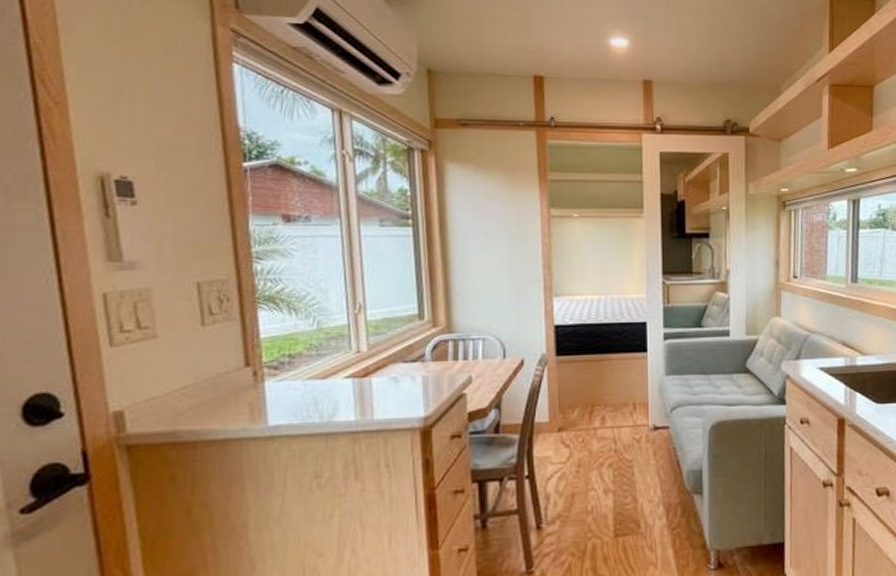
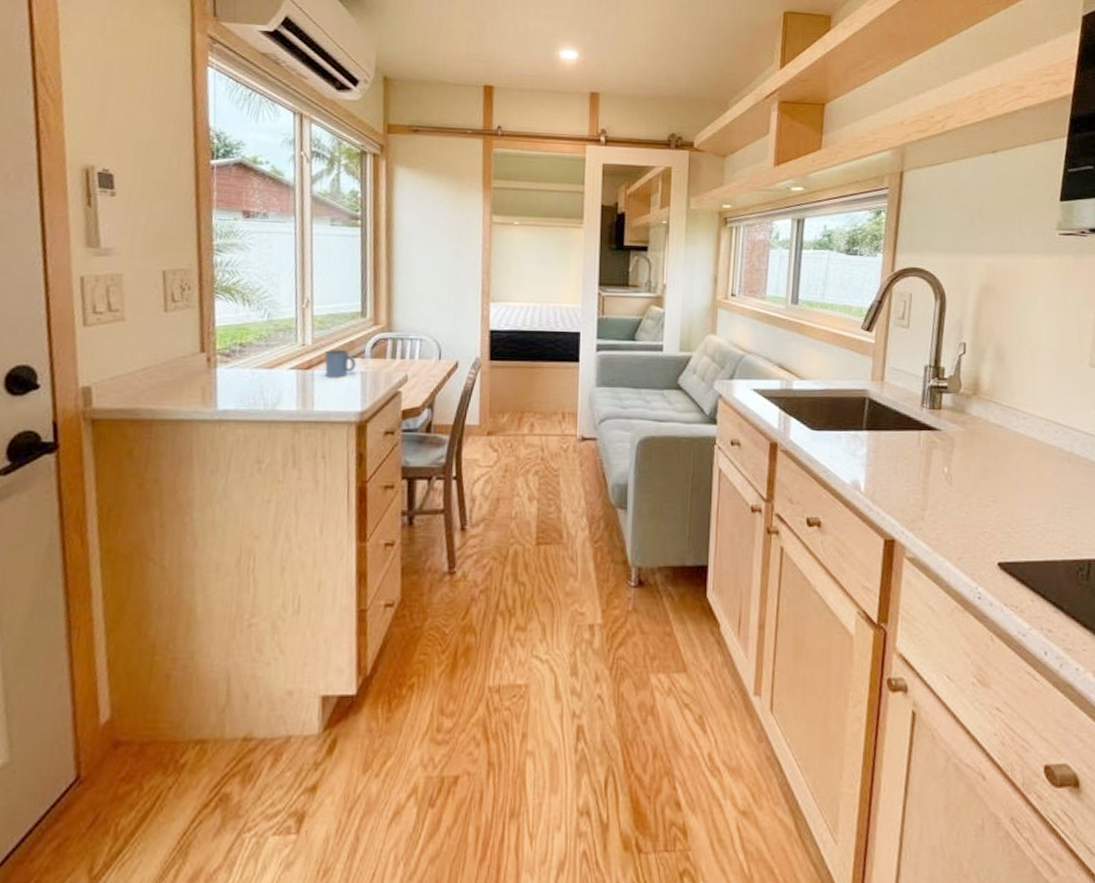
mug: none [381,355,417,385] -> present [324,350,357,378]

